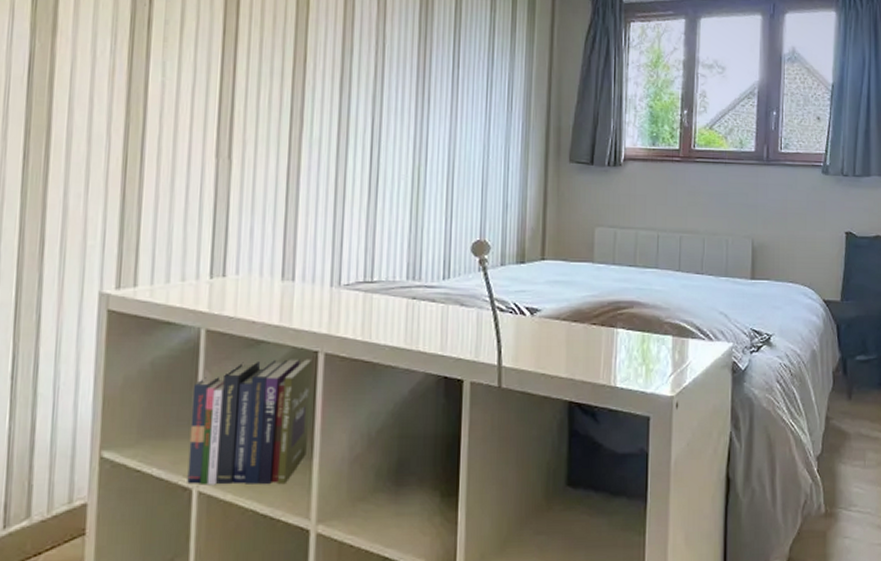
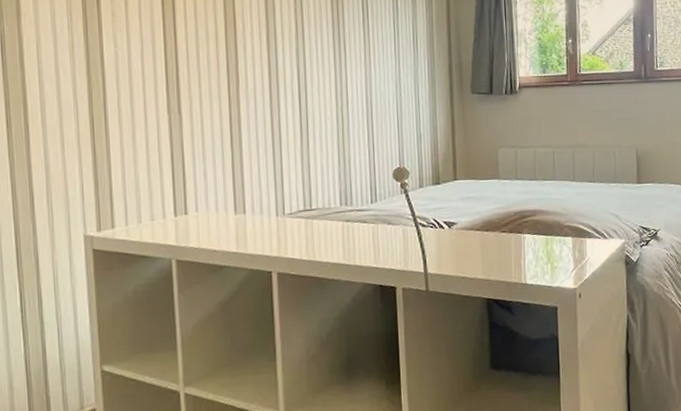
books: present [187,359,313,486] -> none [171,278,271,388]

